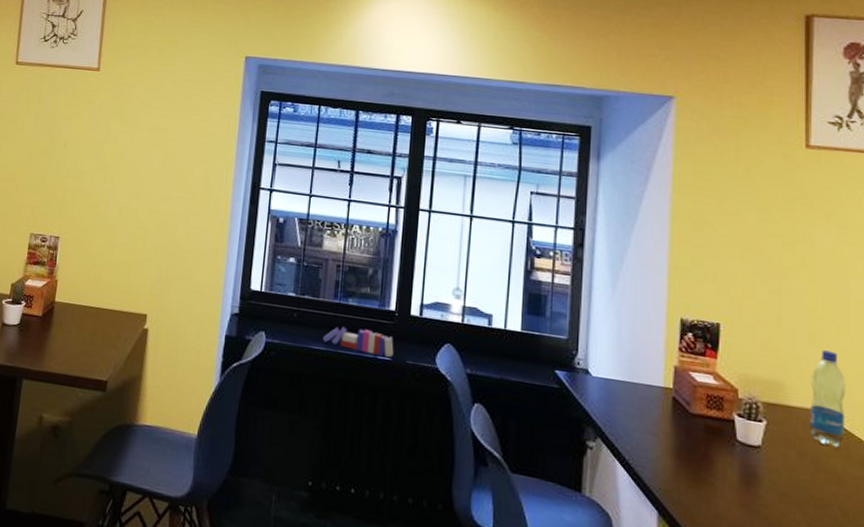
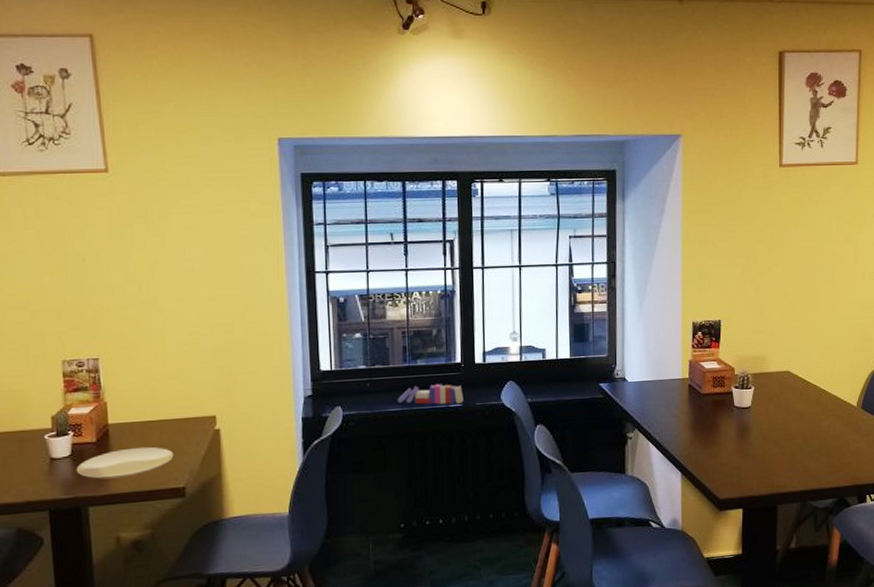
plate: none [20,328,104,358] -> present [76,446,174,480]
bottle: present [809,350,846,448] -> none [783,325,806,396]

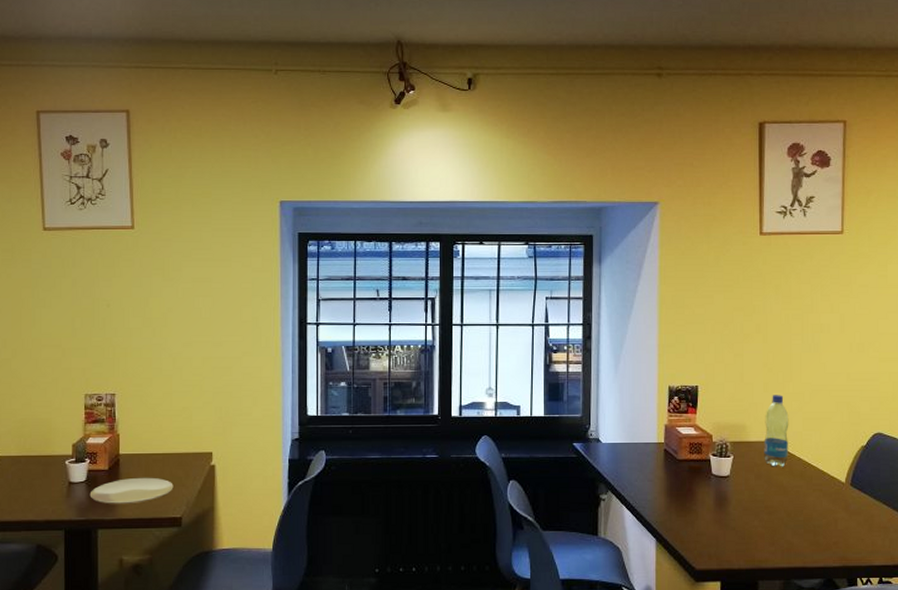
books: present [397,383,464,405] -> none [376,433,440,455]
bottle: none [783,325,806,396] -> present [764,395,789,467]

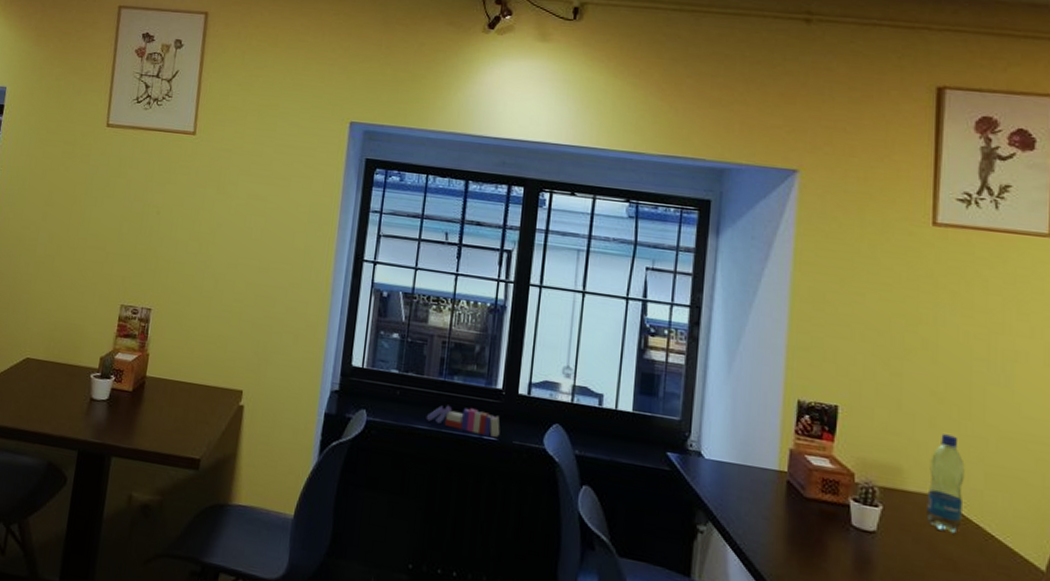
plate: present [89,477,174,505] -> none [109,404,197,435]
books: none [376,433,440,455] -> present [426,405,500,437]

